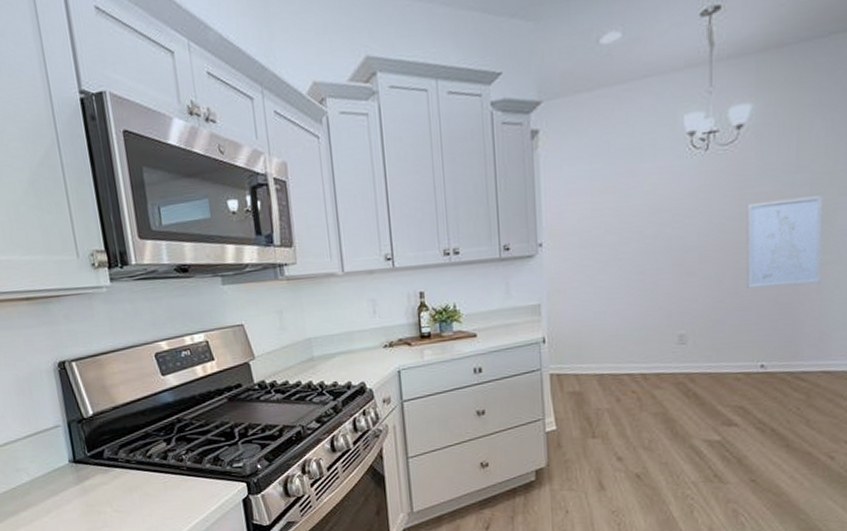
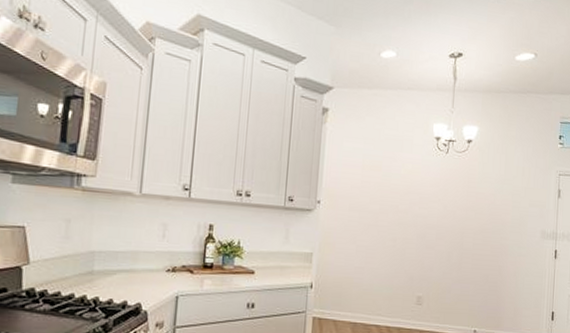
wall art: present [746,195,823,288] -> none [468,200,520,270]

